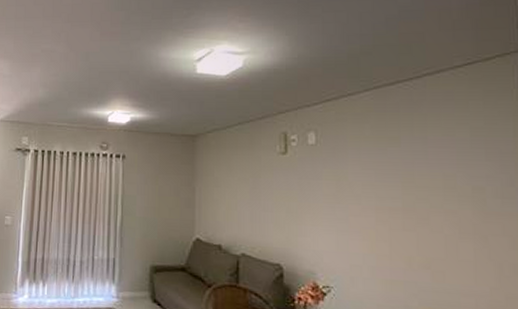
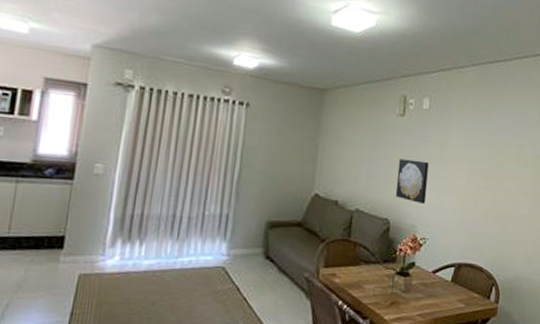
wall art: none [285,199,325,247] -> present [395,158,429,204]

